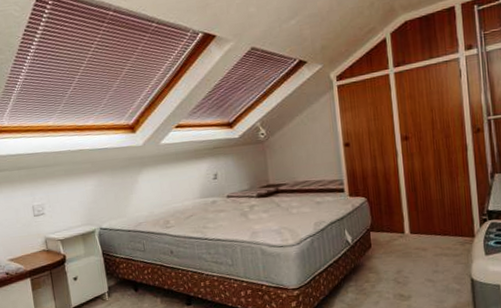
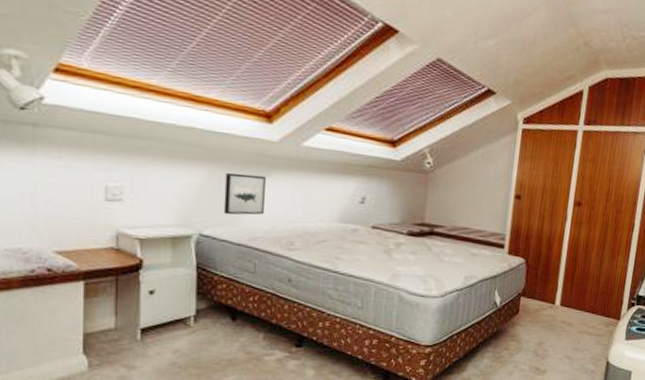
wall art: none [110,174,143,210] -> present [223,172,266,215]

